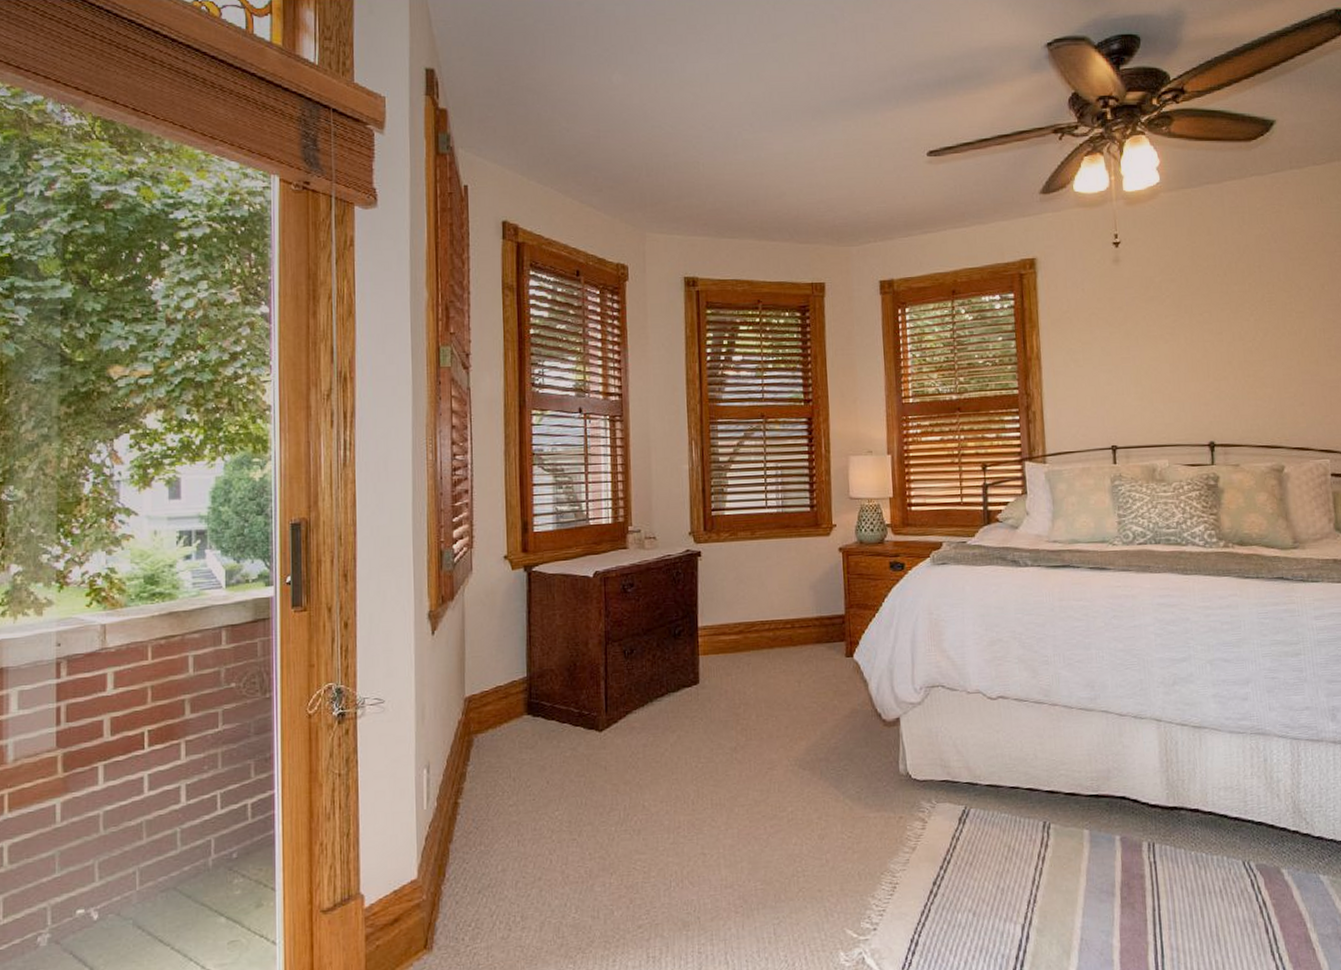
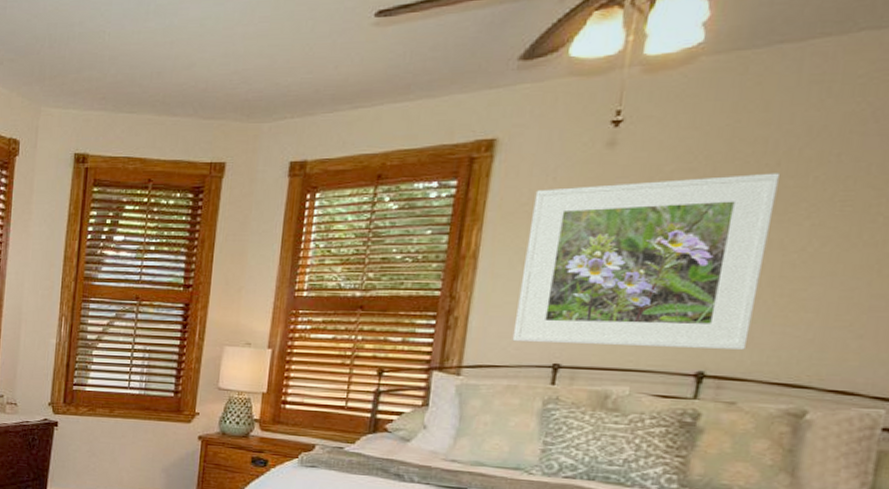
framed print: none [1072,281,1236,430] -> present [512,173,781,350]

